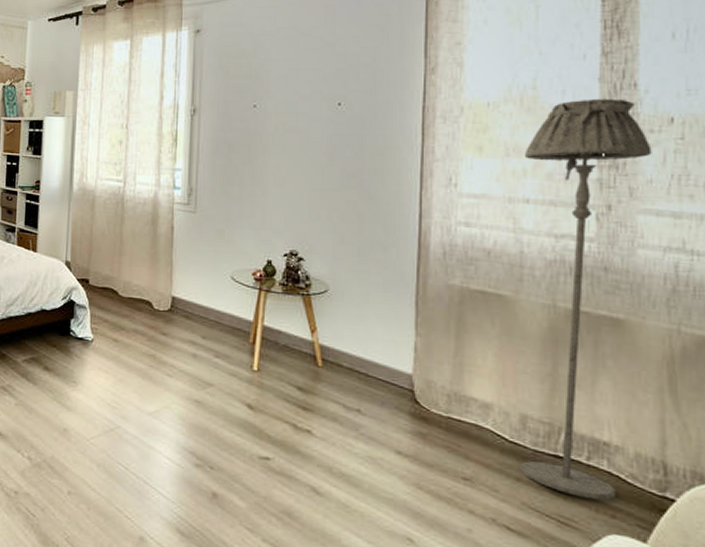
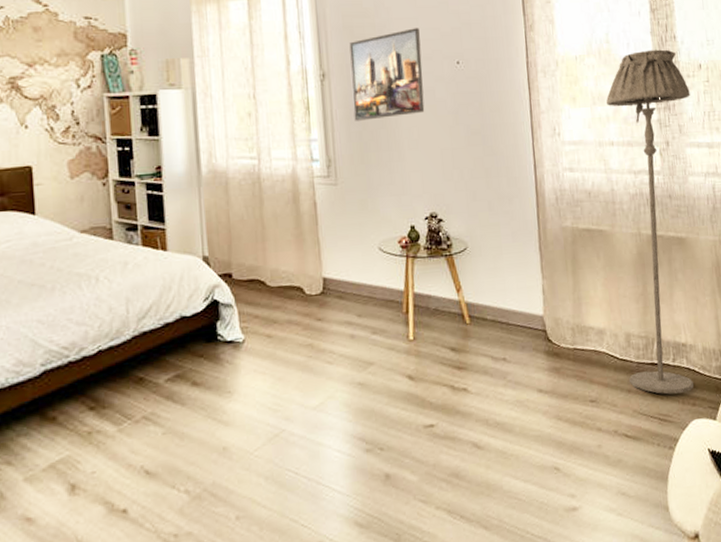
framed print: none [220,69,299,155] -> present [349,28,425,121]

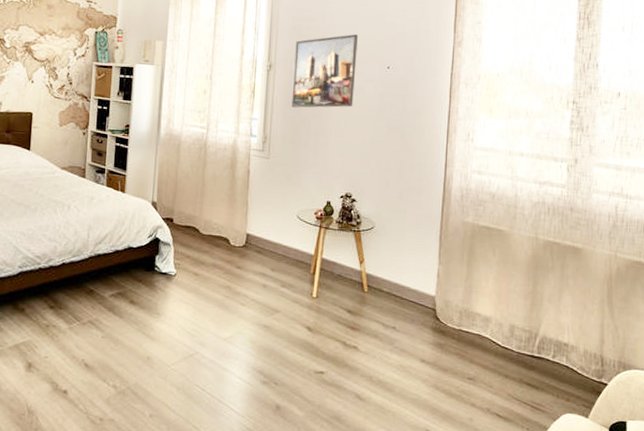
floor lamp: present [606,49,694,395] -> none [508,74,605,388]

